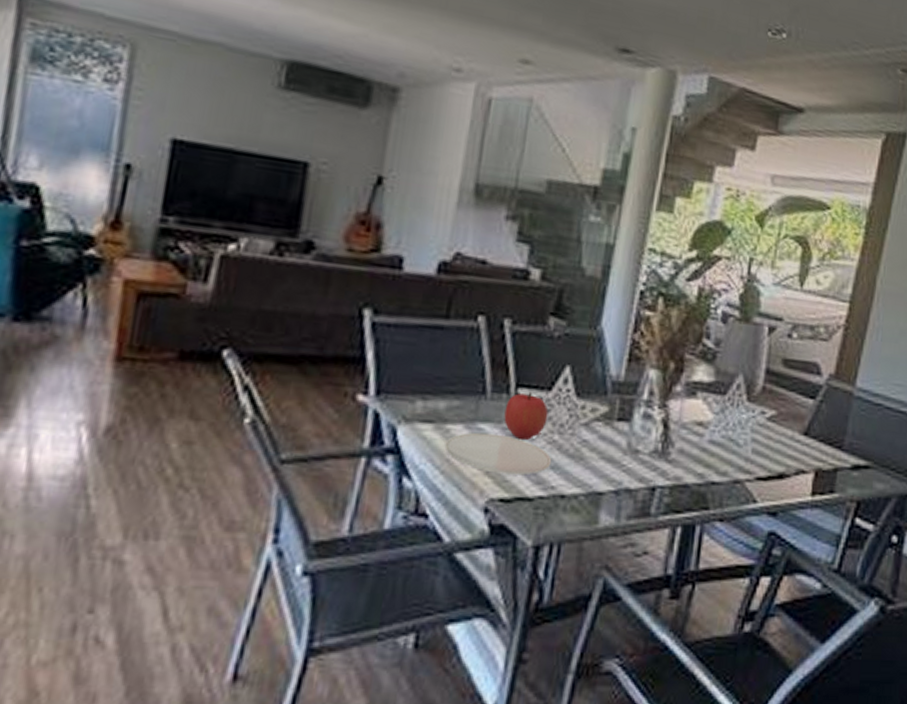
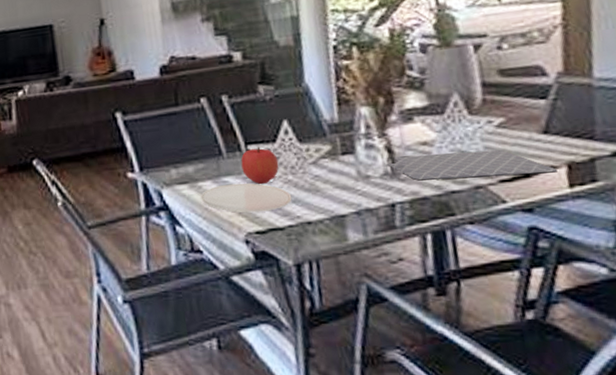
placemat: none [657,434,806,478] -> present [384,149,557,181]

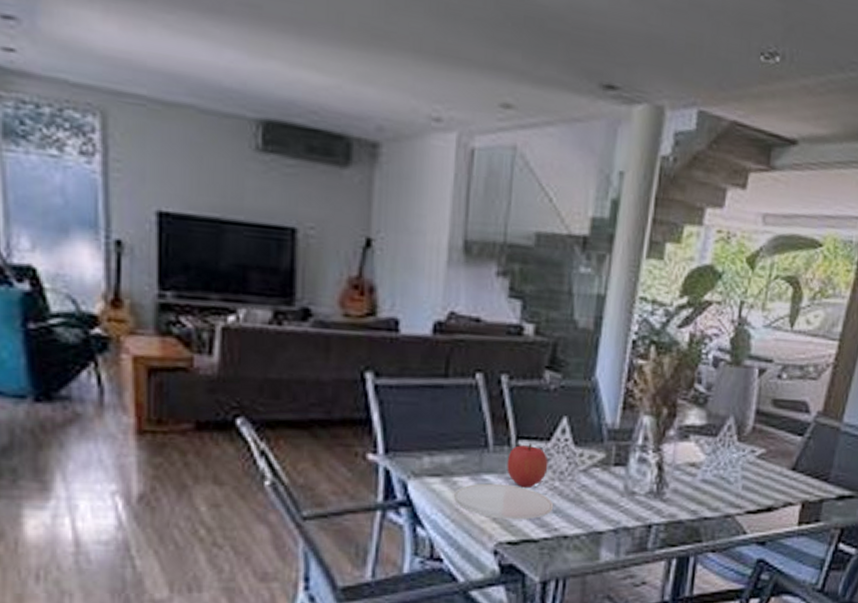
placemat: present [384,149,557,181] -> none [652,475,793,509]

